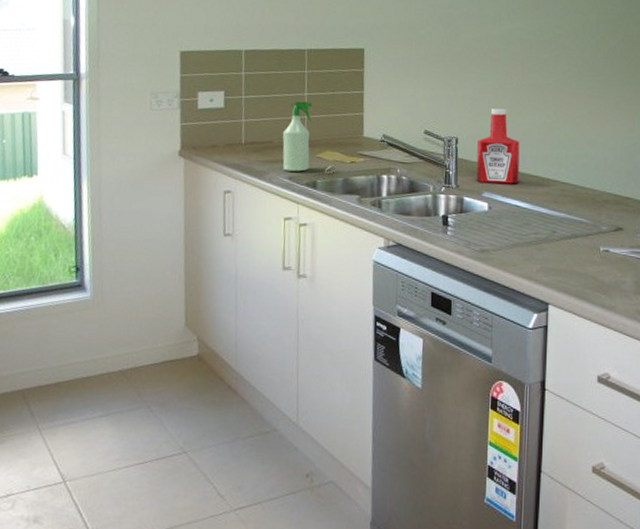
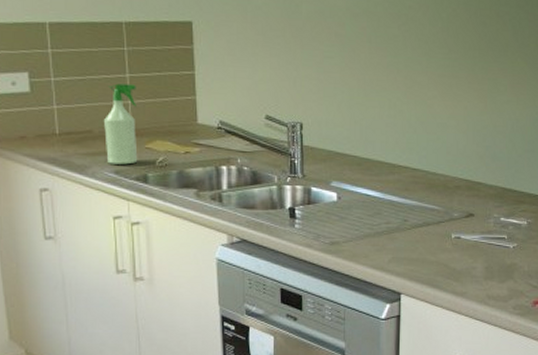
ketchup bottle: present [476,108,520,184] -> none [323,89,370,172]

